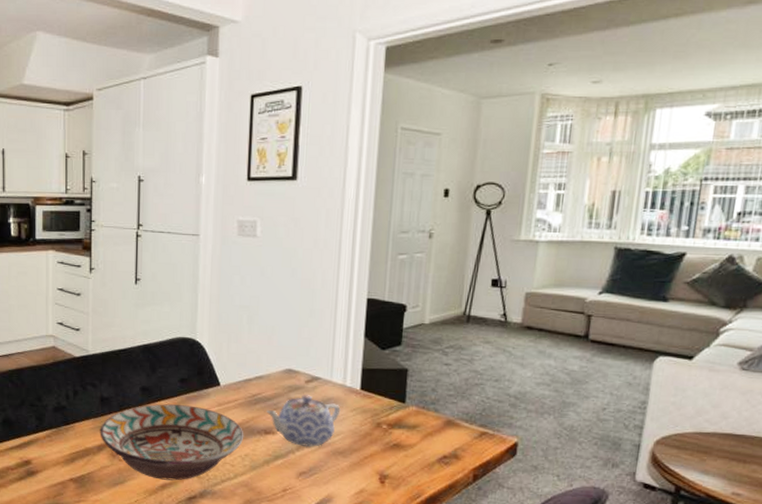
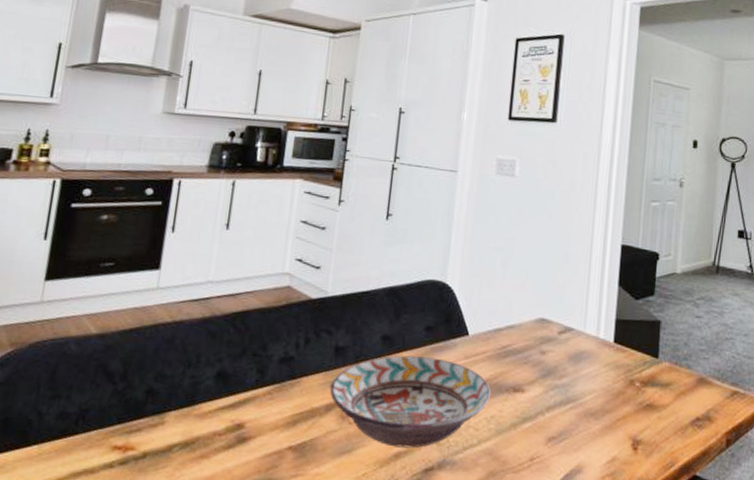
teapot: present [266,395,341,448] -> none [516,347,594,408]

